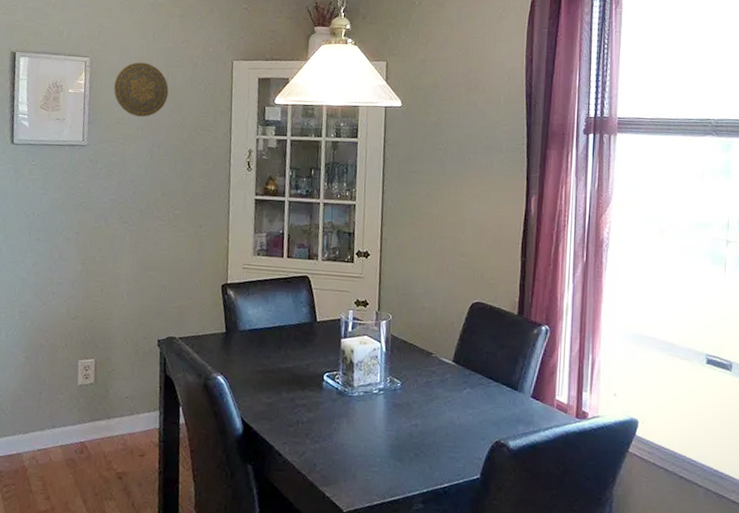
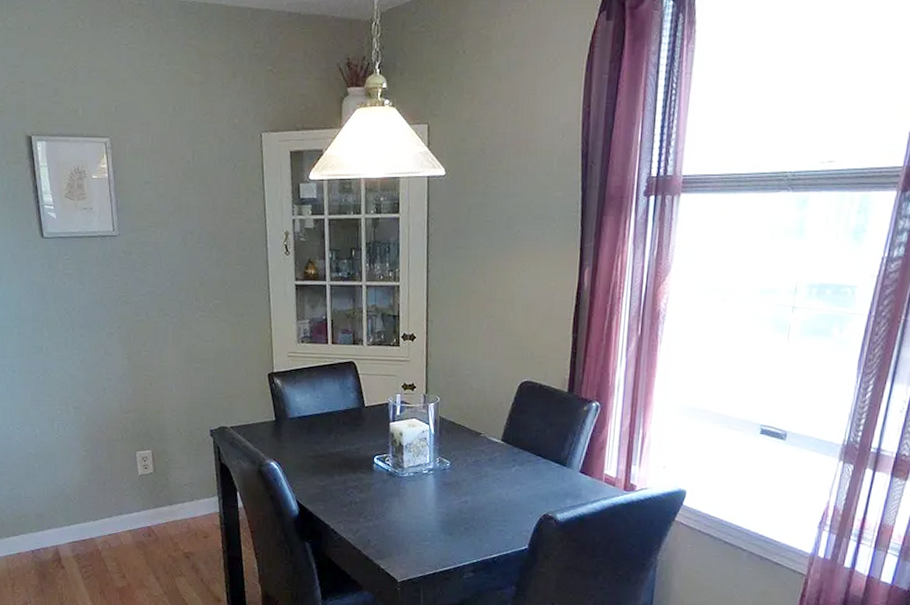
decorative plate: present [113,62,169,118] -> none [138,140,196,202]

